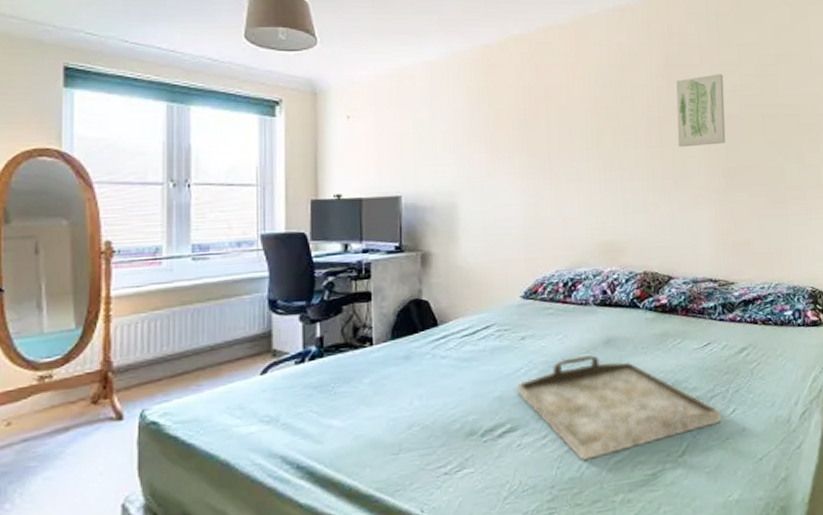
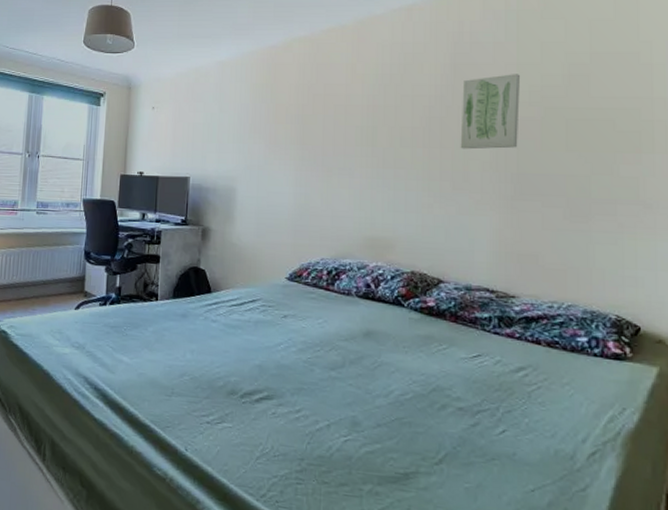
serving tray: present [517,354,722,461] -> none [276,342,489,444]

